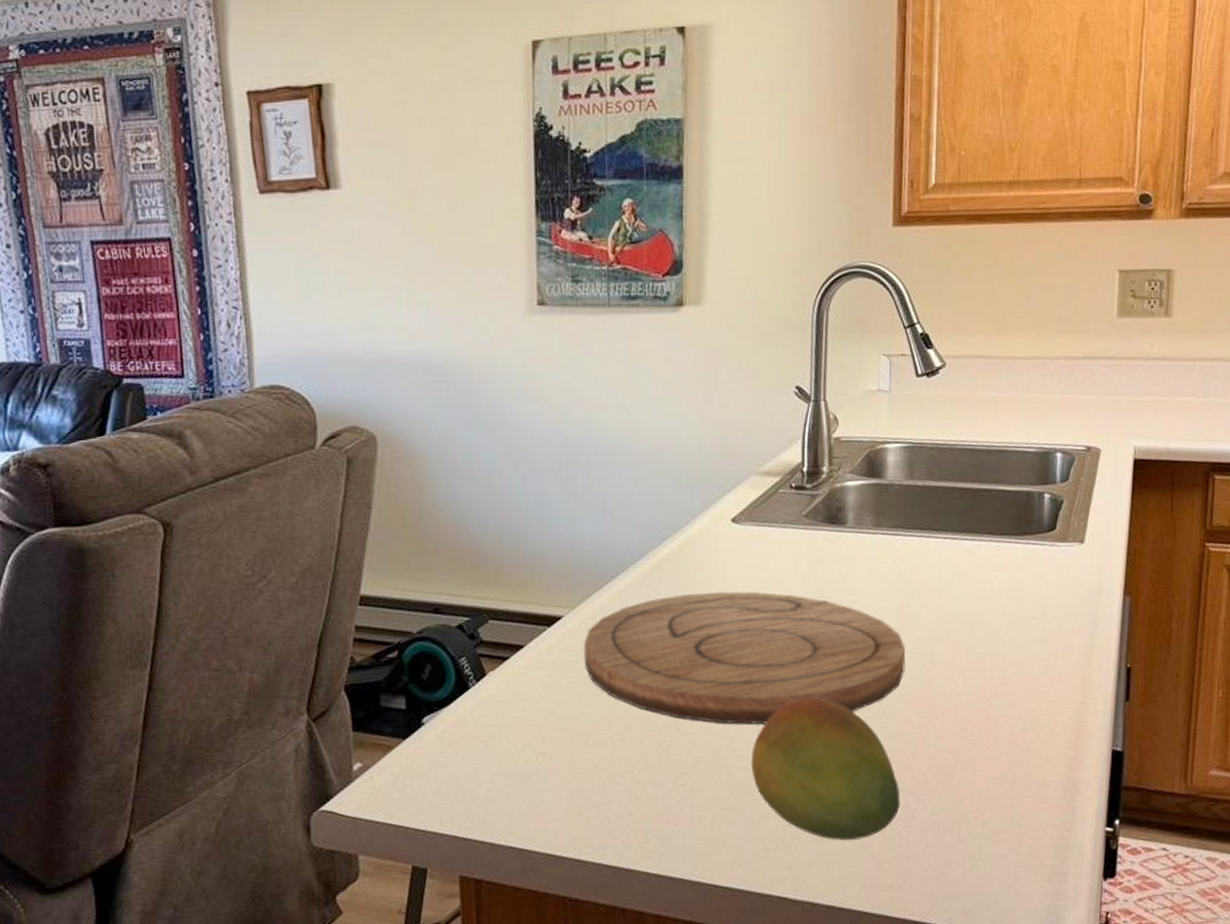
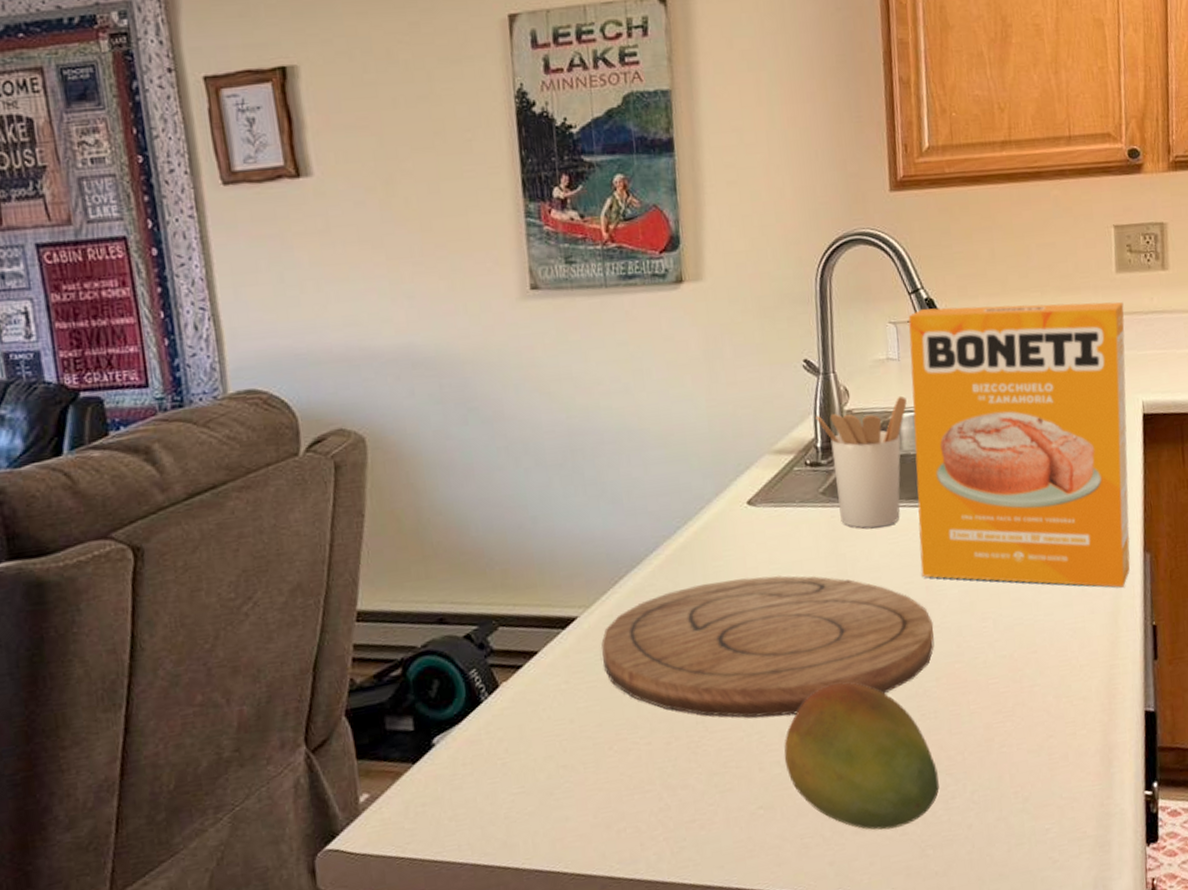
utensil holder: none [804,426,895,553] -> present [815,395,907,528]
box: none [897,342,1123,628] -> present [908,301,1130,588]

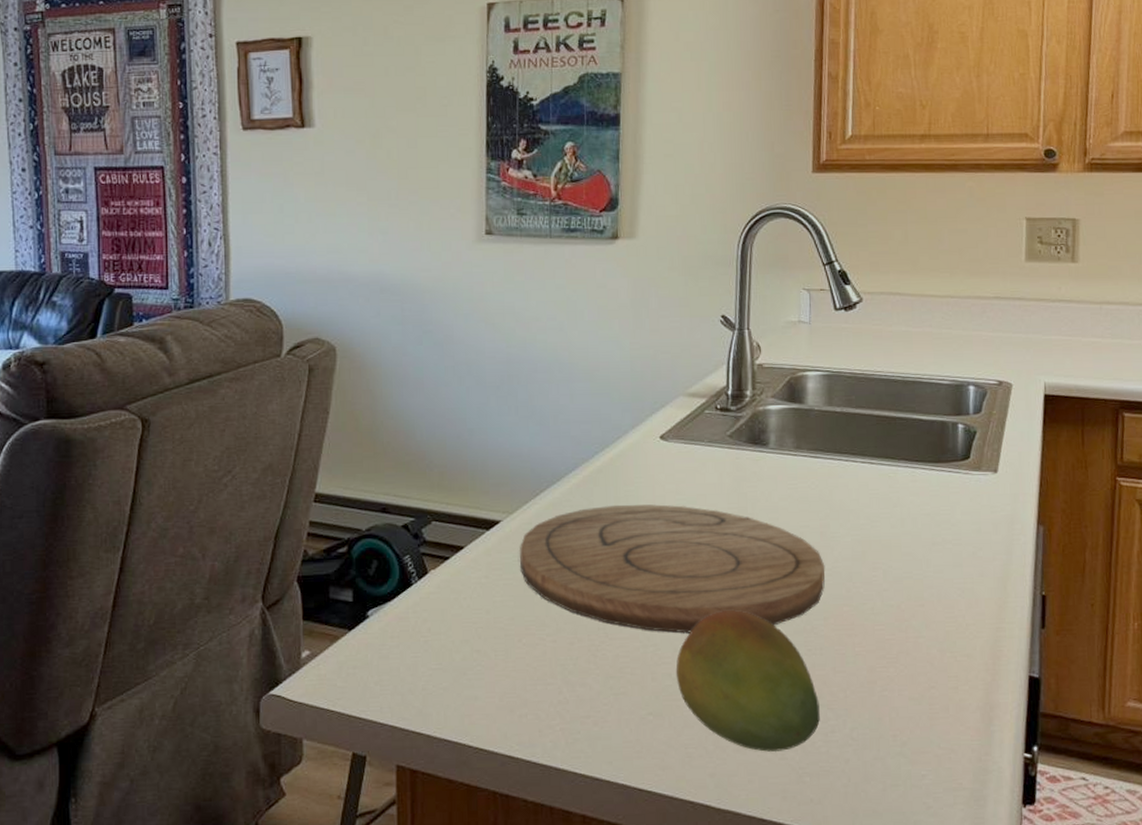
utensil holder: present [815,395,907,528] -> none [728,355,815,473]
box: present [908,301,1130,588] -> none [817,279,1031,555]

